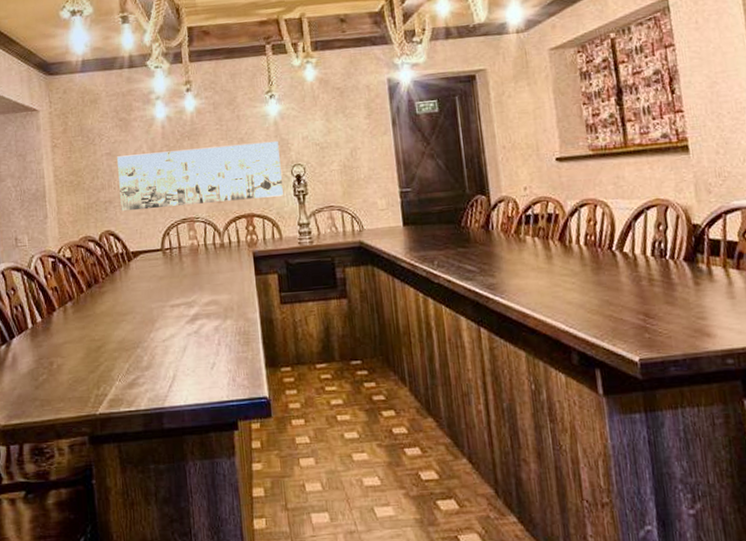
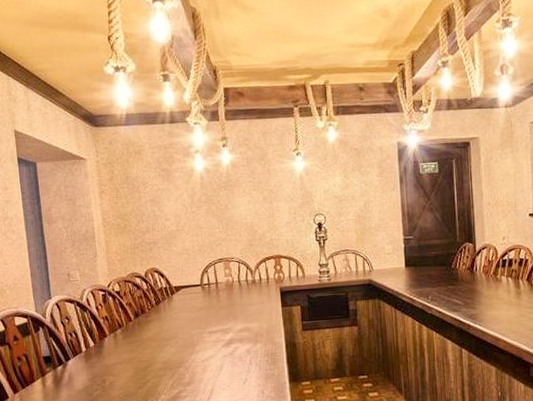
wall art: present [116,140,283,212] -> none [159,193,307,252]

